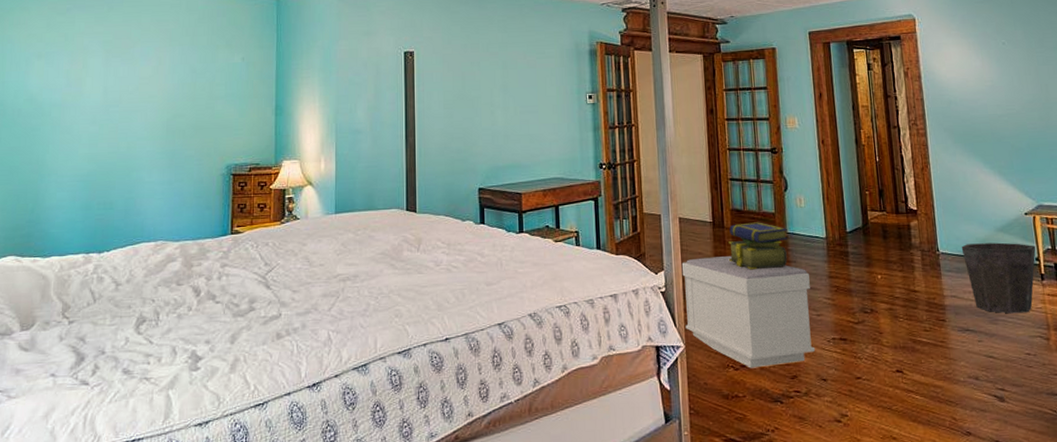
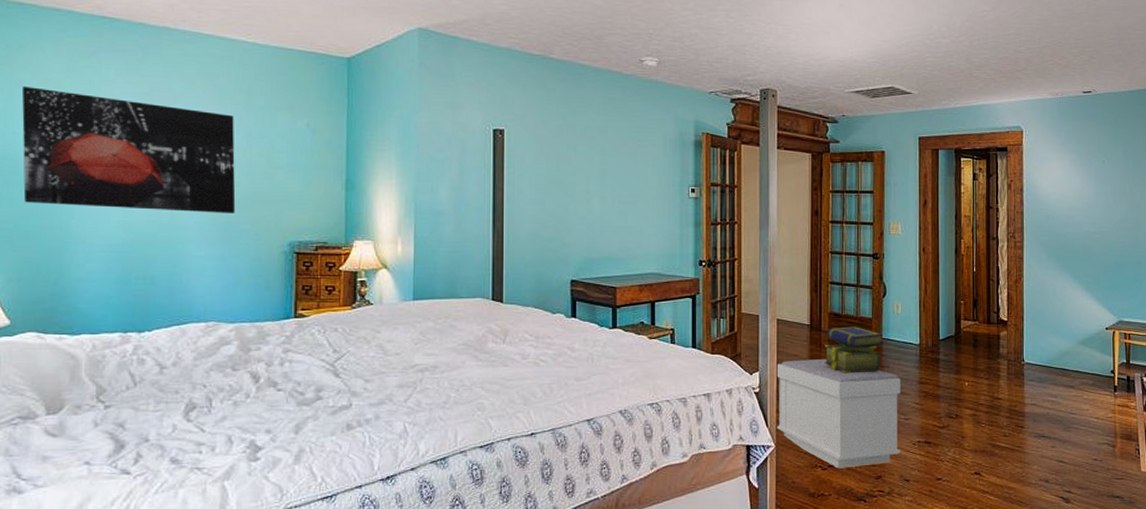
wall art: none [9,41,182,143] -> present [21,85,236,214]
waste bin: present [961,242,1036,314] -> none [1045,355,1113,422]

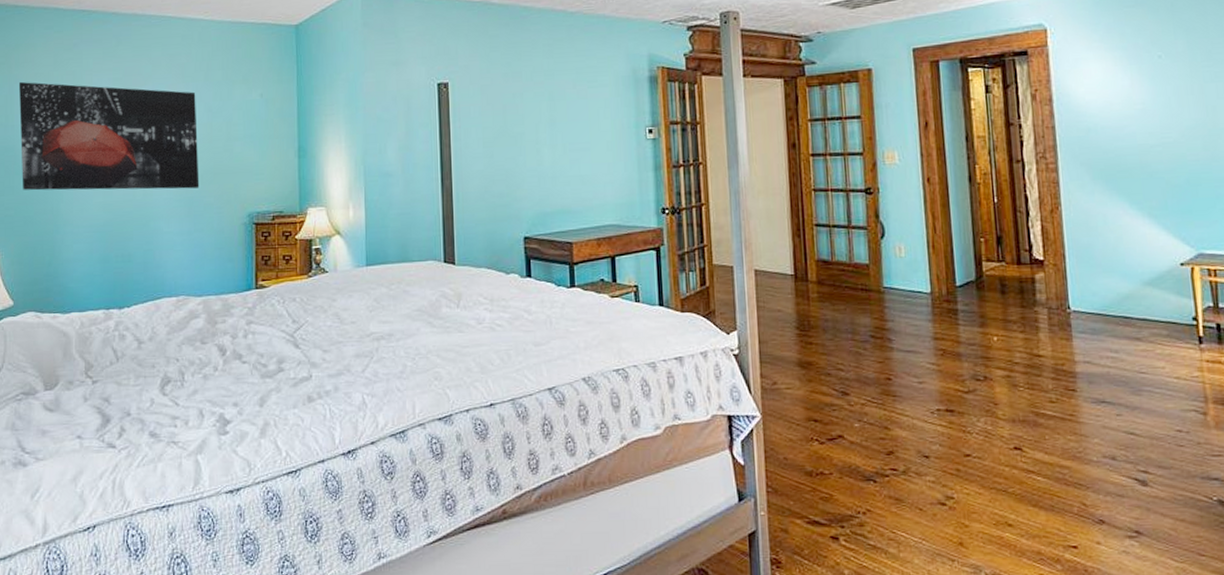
bench: present [777,359,900,469] -> none [757,314,915,442]
stack of books: present [824,326,883,374] -> none [813,274,884,330]

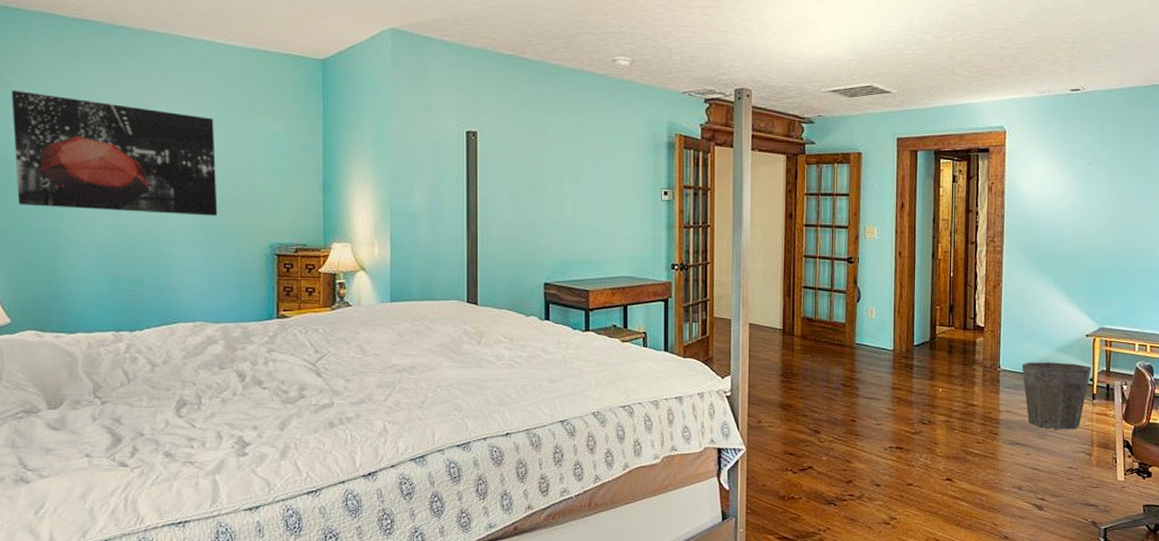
waste bin: none [1098,299,1194,383] -> present [1022,362,1092,430]

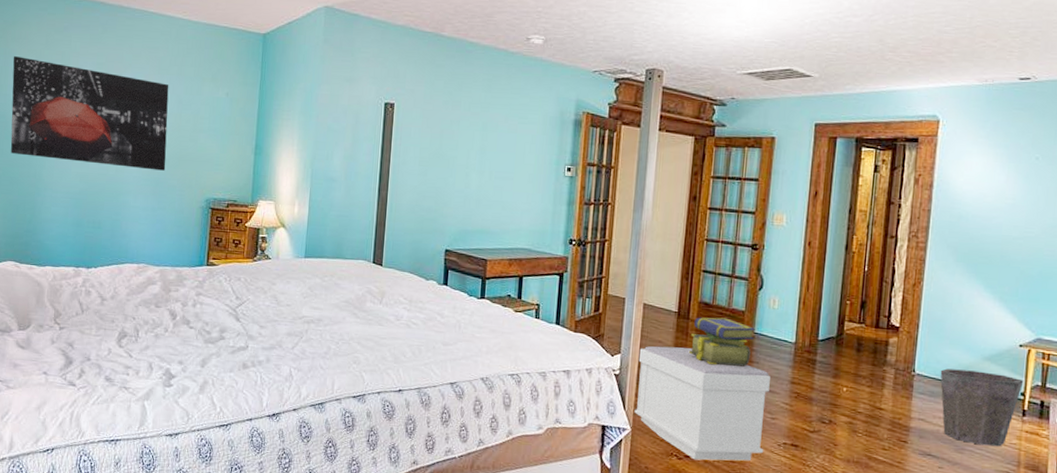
bench: none [748,364,873,472] -> present [634,346,770,461]
stack of books: none [796,331,856,378] -> present [689,317,755,367]

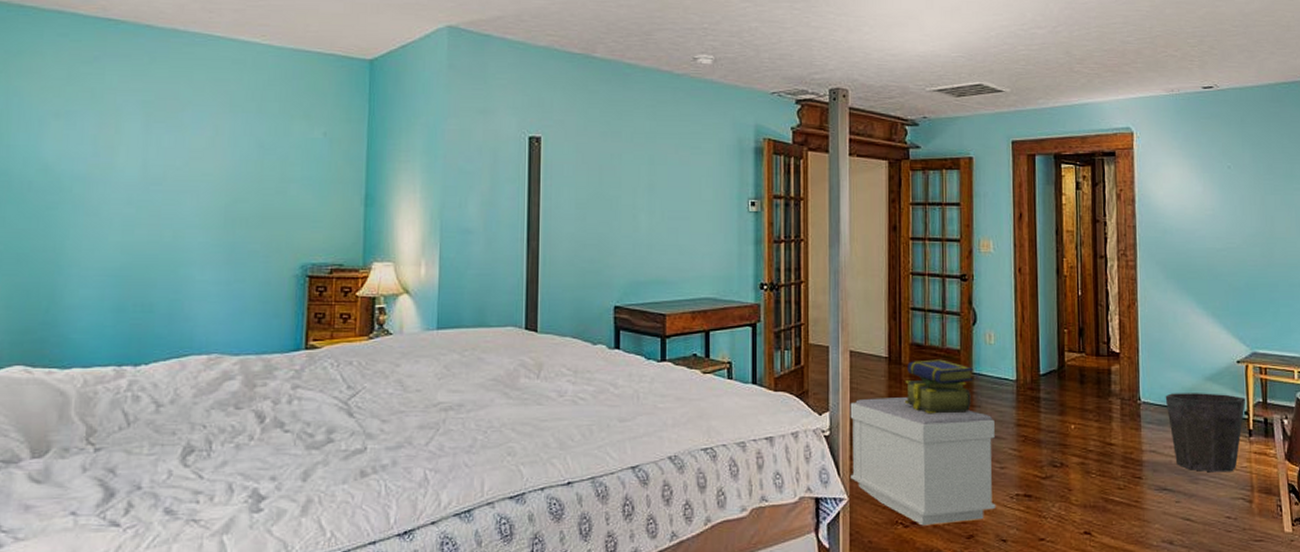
wall art: present [10,55,169,171] -> none [16,94,245,233]

